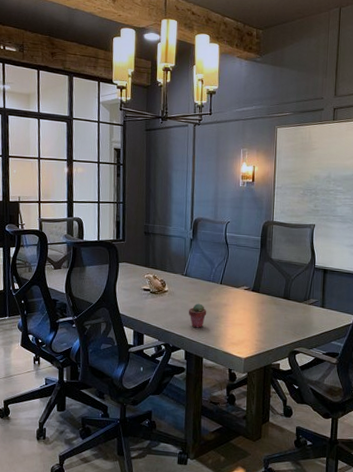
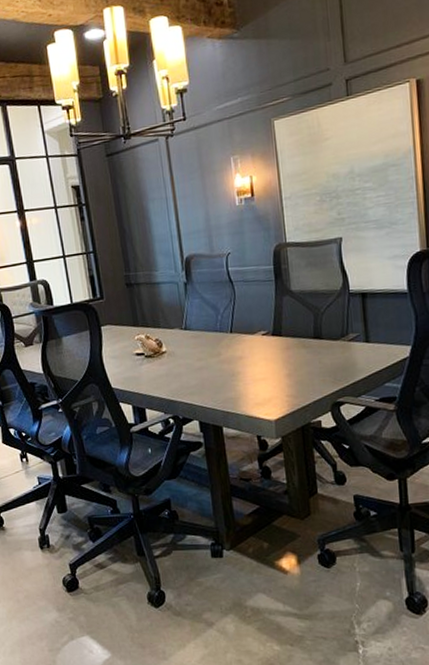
potted succulent: present [188,303,207,328] -> none [195,361,219,392]

